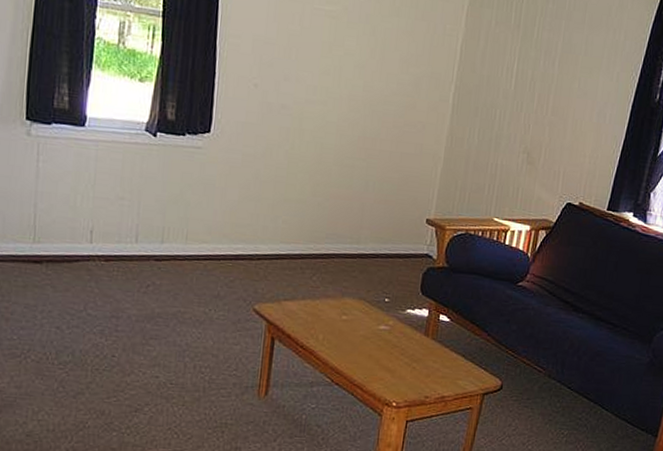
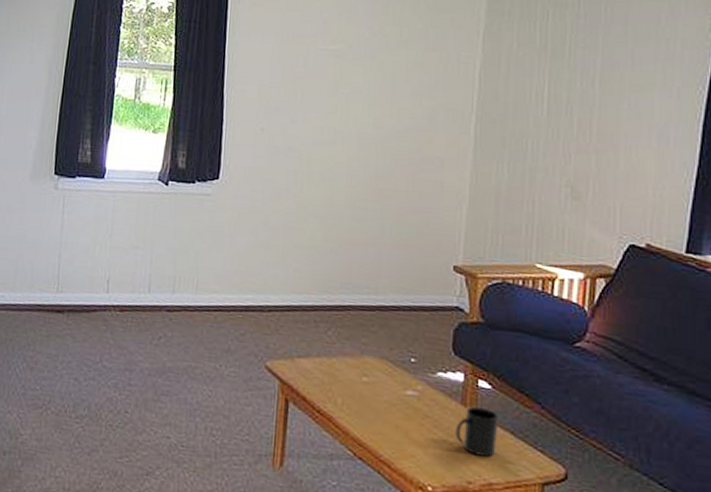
mug: none [418,337,454,376] -> present [455,407,499,457]

